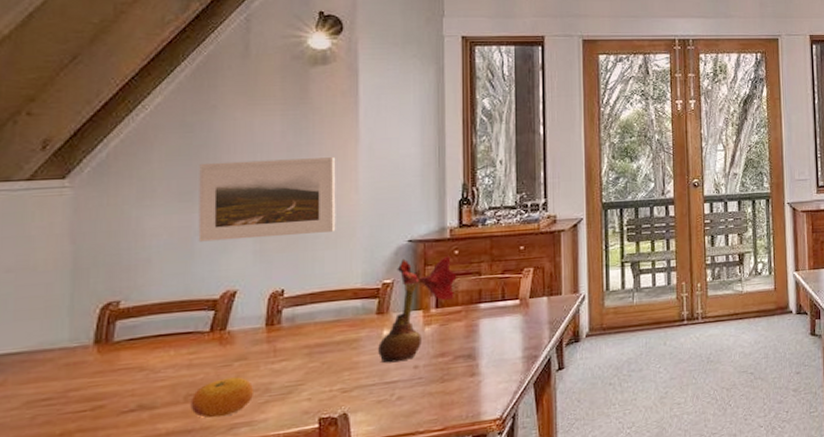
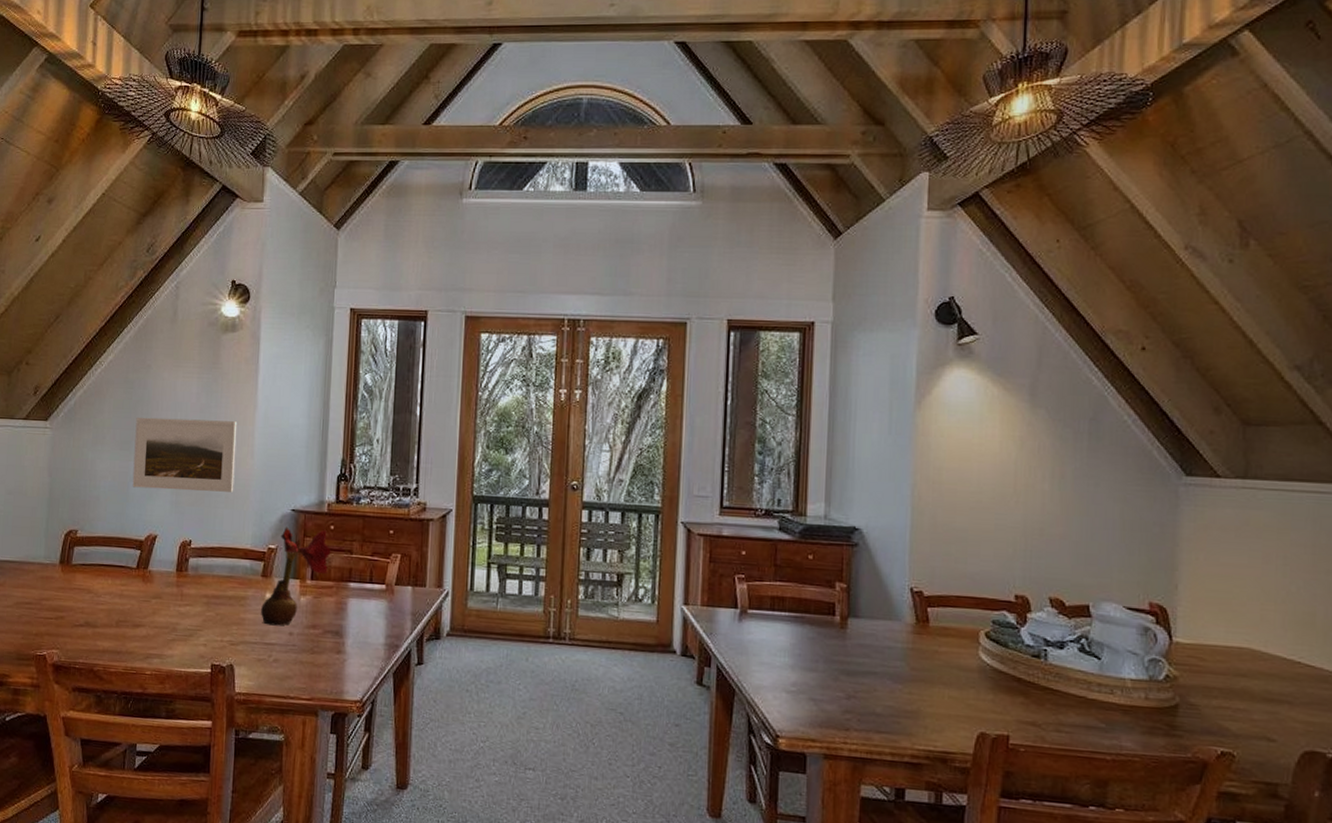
fruit: present [190,377,255,419] -> none [120,612,165,646]

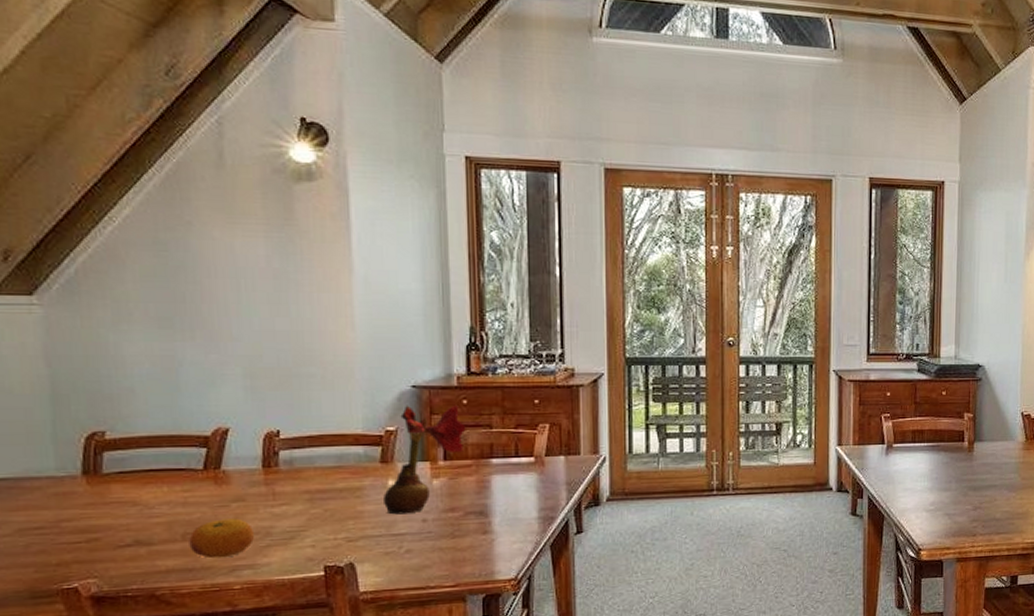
fruit: none [120,612,165,646] -> present [189,518,255,559]
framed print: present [132,417,238,492] -> none [178,286,332,374]

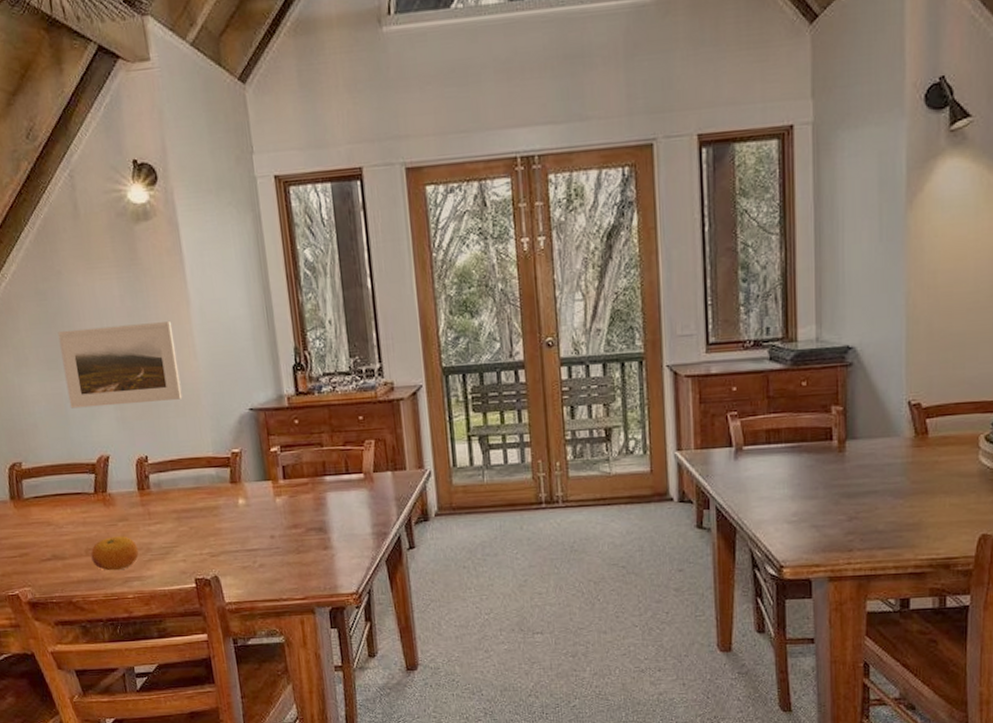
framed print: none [178,286,332,374] -> present [58,321,183,409]
flower: present [382,405,466,515] -> none [235,426,300,532]

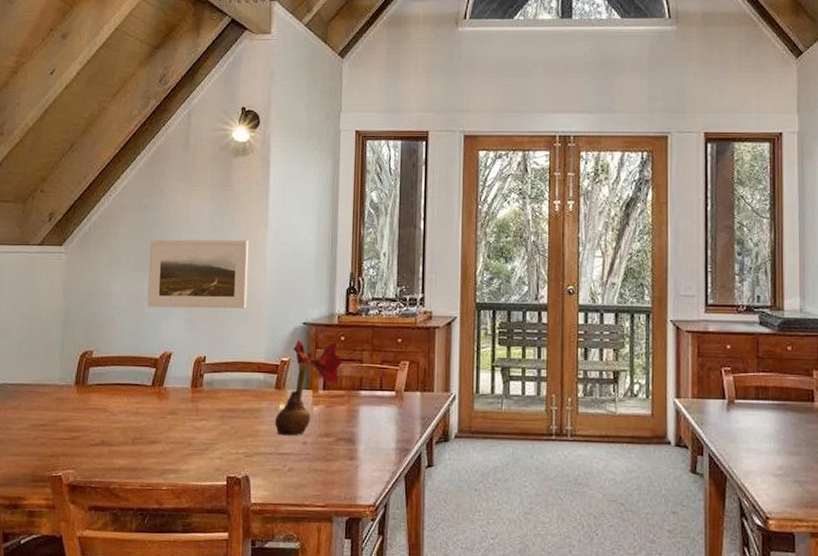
fruit: present [91,536,139,571] -> none [136,428,181,462]
flower: none [235,426,300,532] -> present [274,339,342,436]

